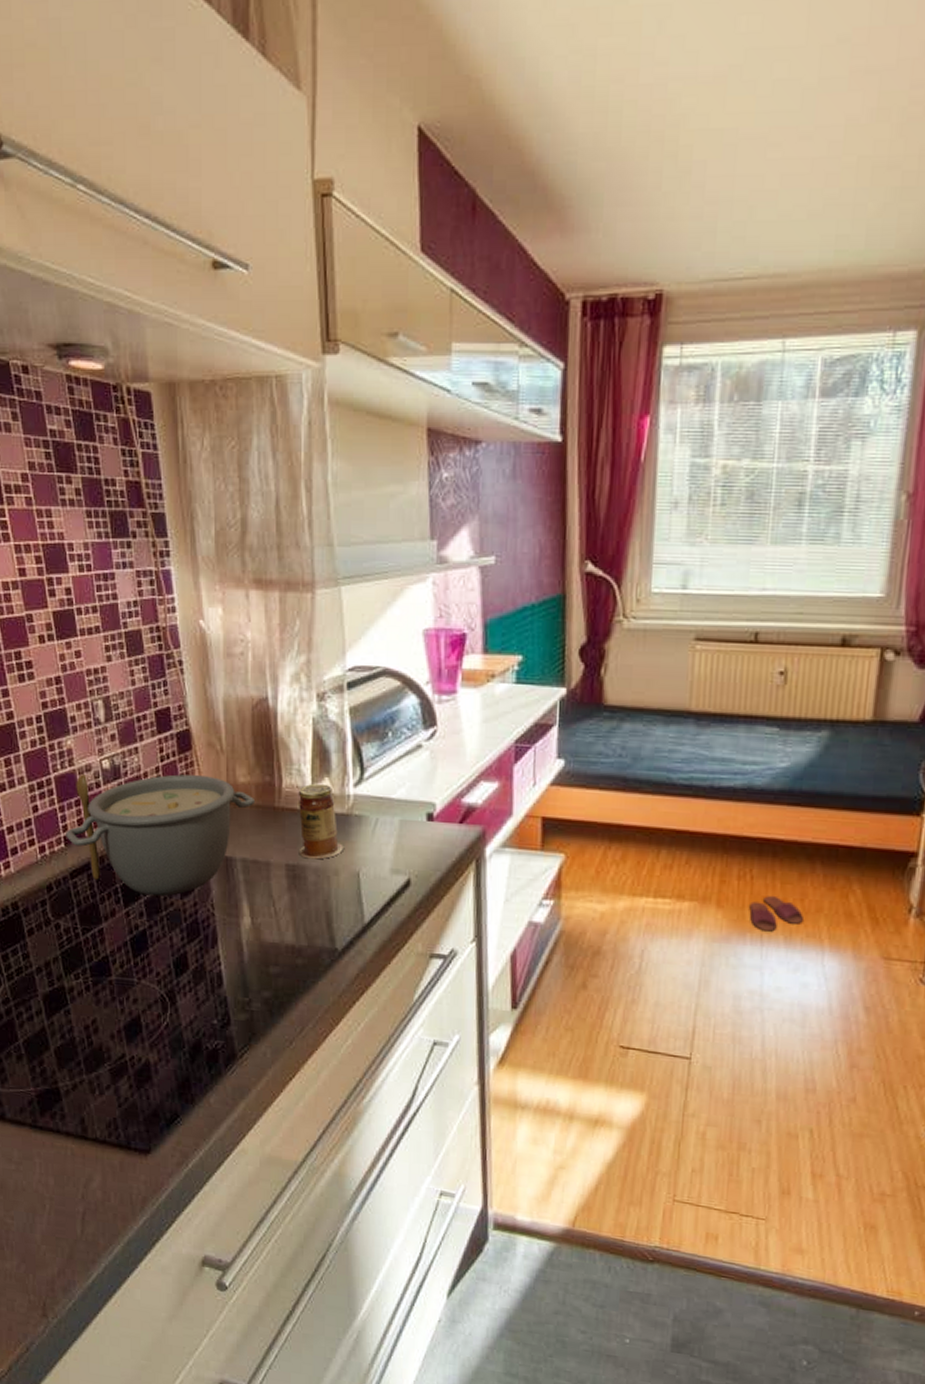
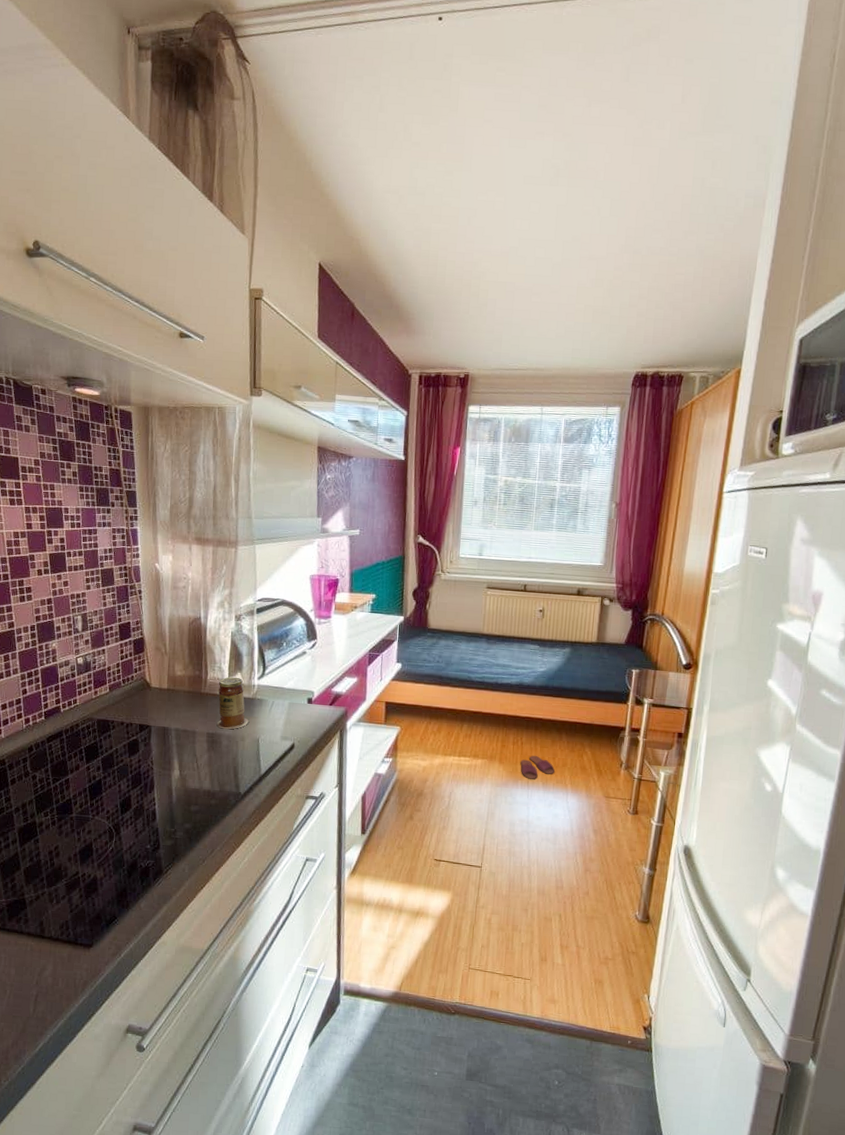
cooking pot: present [66,774,256,897] -> none [46,668,188,756]

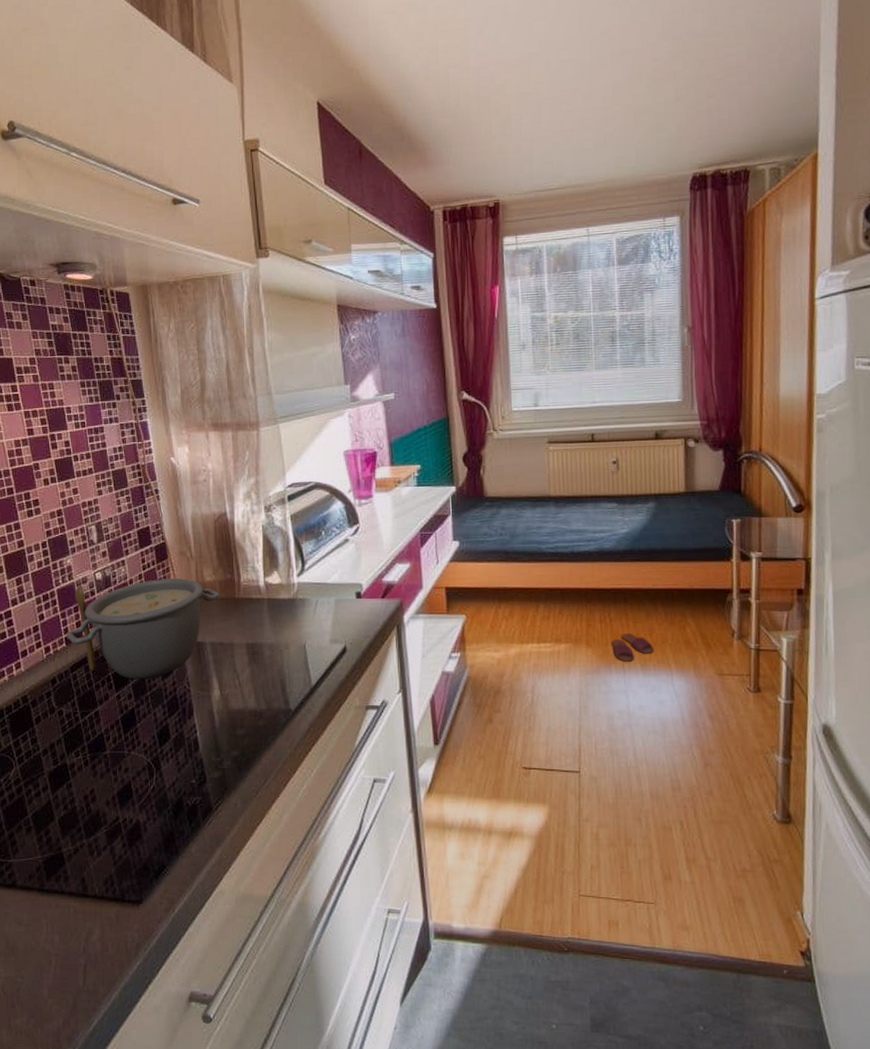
cooking pot: none [46,668,188,756] -> present [67,578,220,680]
canister: present [216,677,249,730] -> none [253,576,292,638]

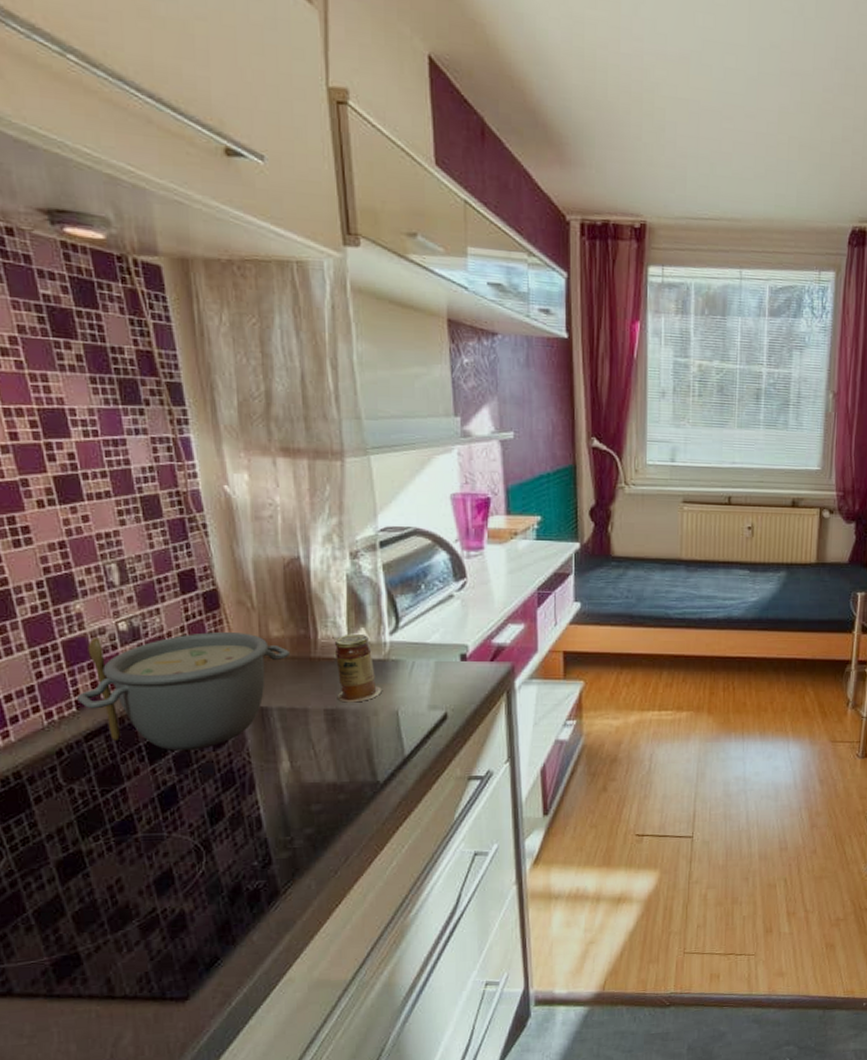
canister: none [253,576,292,638] -> present [334,633,382,703]
slippers: present [611,632,653,662] -> none [733,701,773,730]

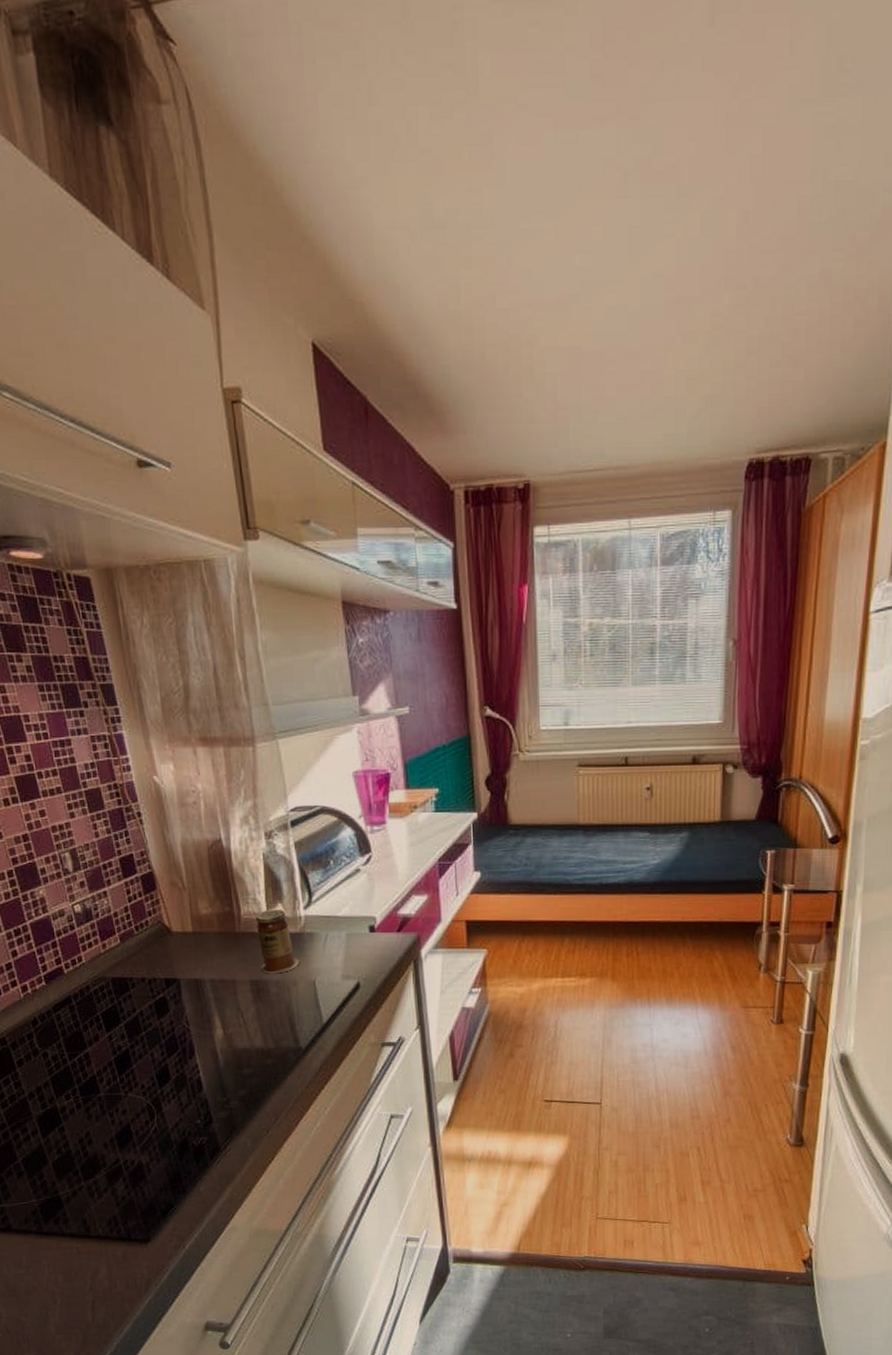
cooking pot: present [77,632,291,751] -> none [45,911,218,1020]

